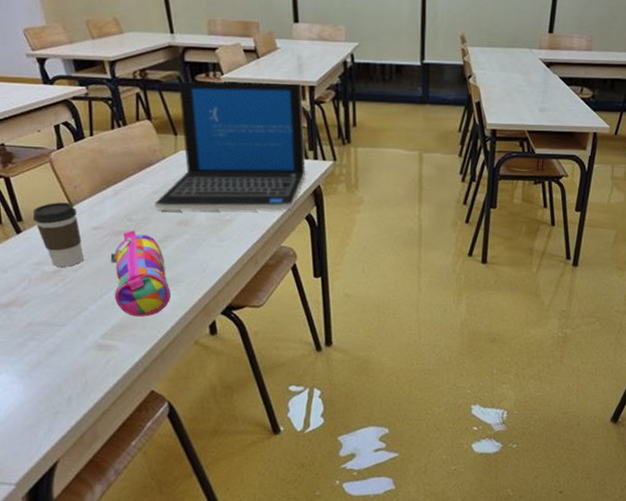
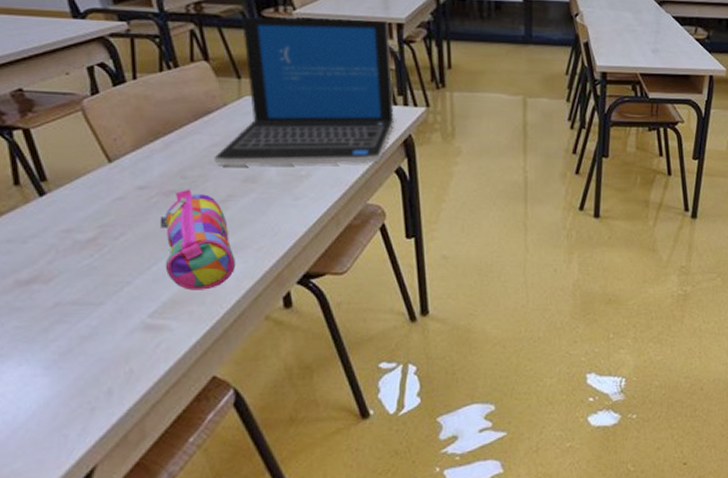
coffee cup: present [32,202,84,267] -> none [60,158,126,234]

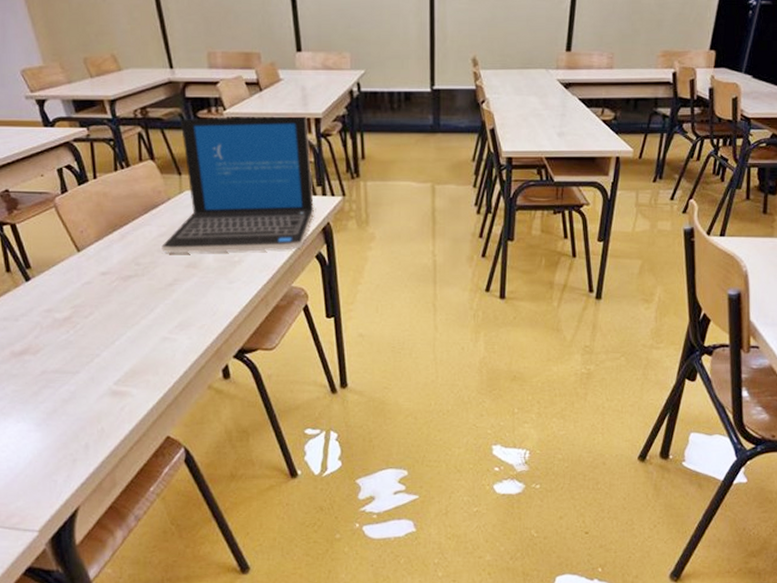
pencil case: present [159,189,235,290] -> none [120,274,182,362]

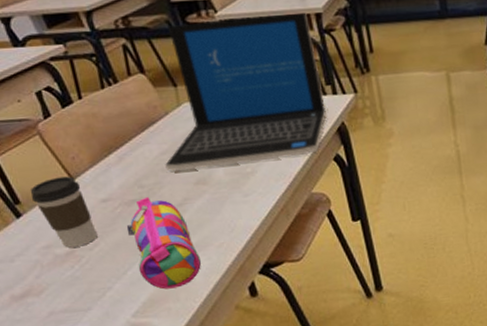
coffee cup: none [40,248,93,314] -> present [30,176,97,248]
pencil case: none [120,274,182,362] -> present [126,196,201,290]

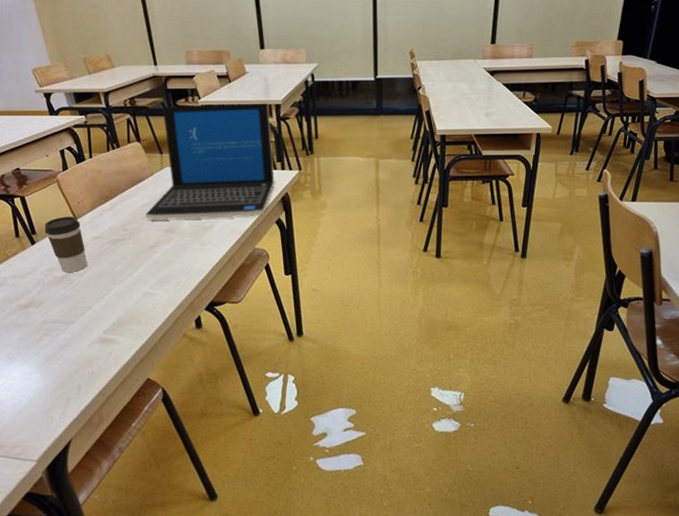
pencil case: present [126,196,201,290] -> none [109,238,161,314]

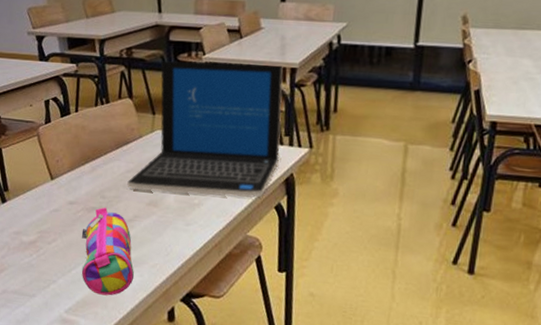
coffee cup: present [44,216,87,272] -> none [17,175,58,239]
pencil case: none [109,238,161,314] -> present [81,207,134,296]

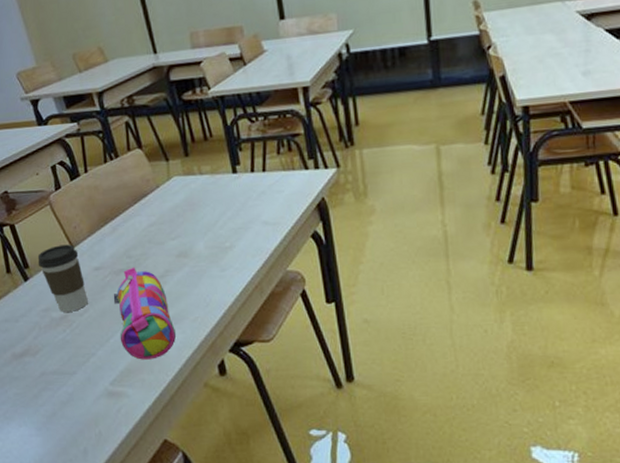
coffee cup: none [17,175,58,239] -> present [37,244,88,312]
laptop: present [127,61,283,198] -> none [152,86,307,243]

